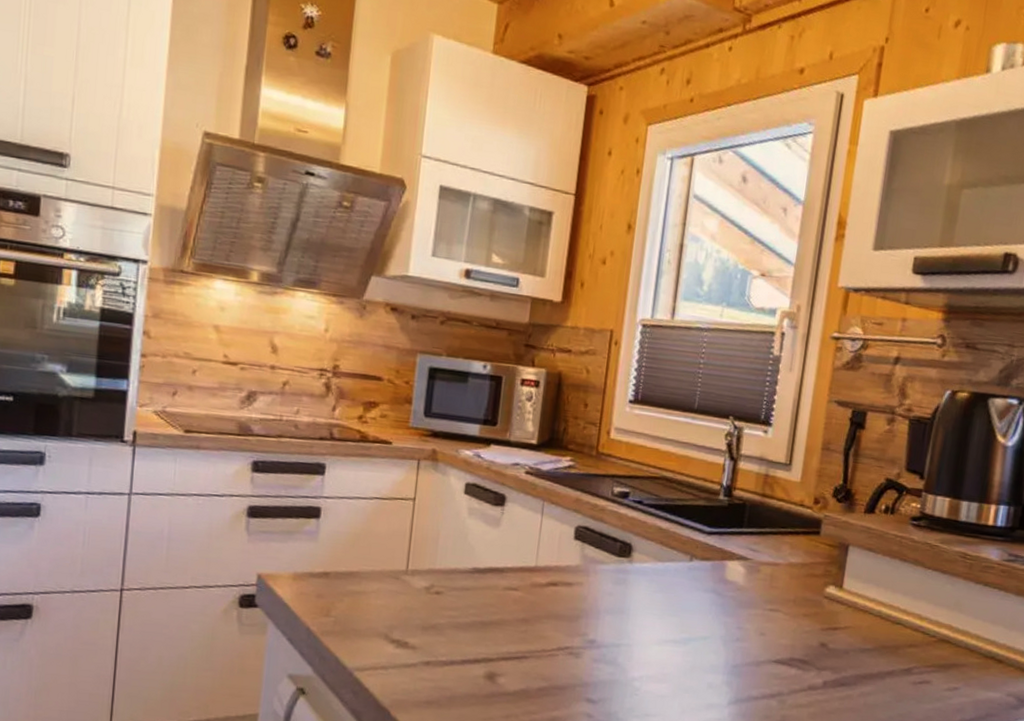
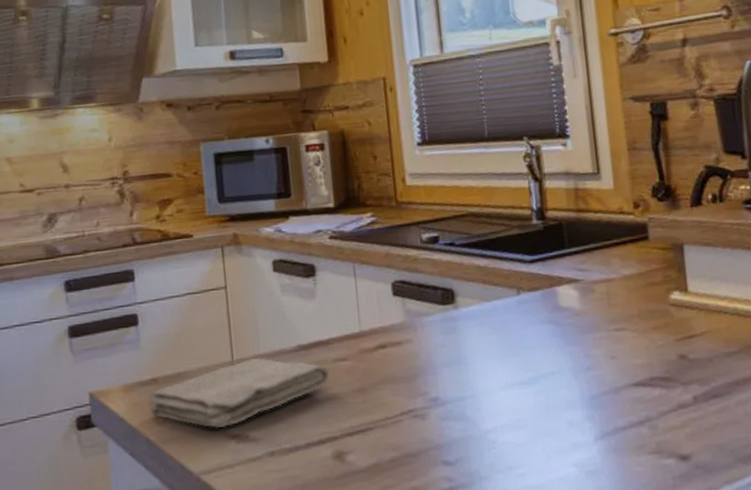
washcloth: none [315,571,499,632] -> present [150,357,330,429]

